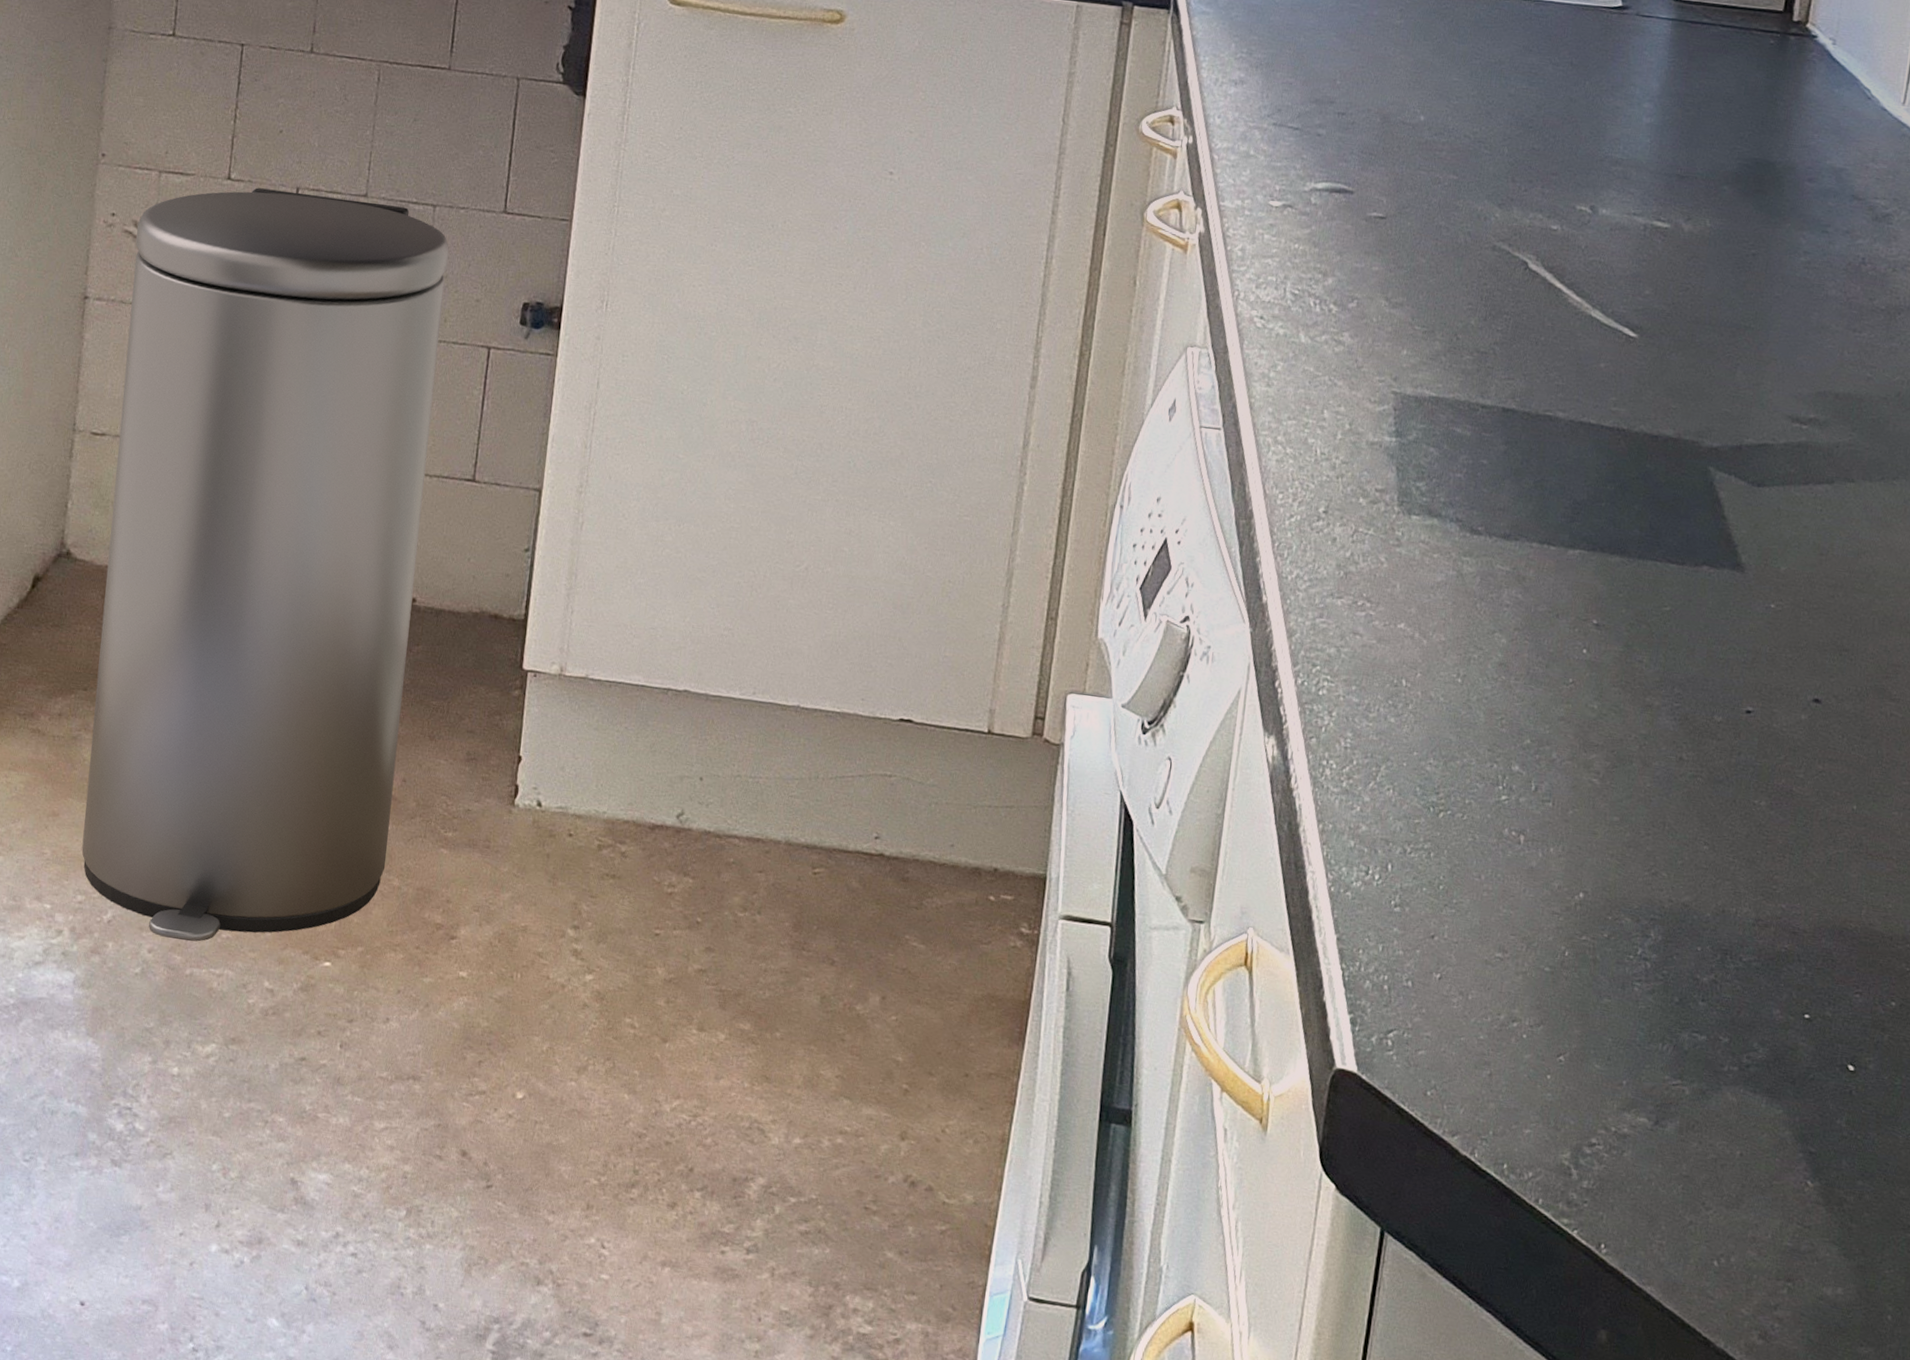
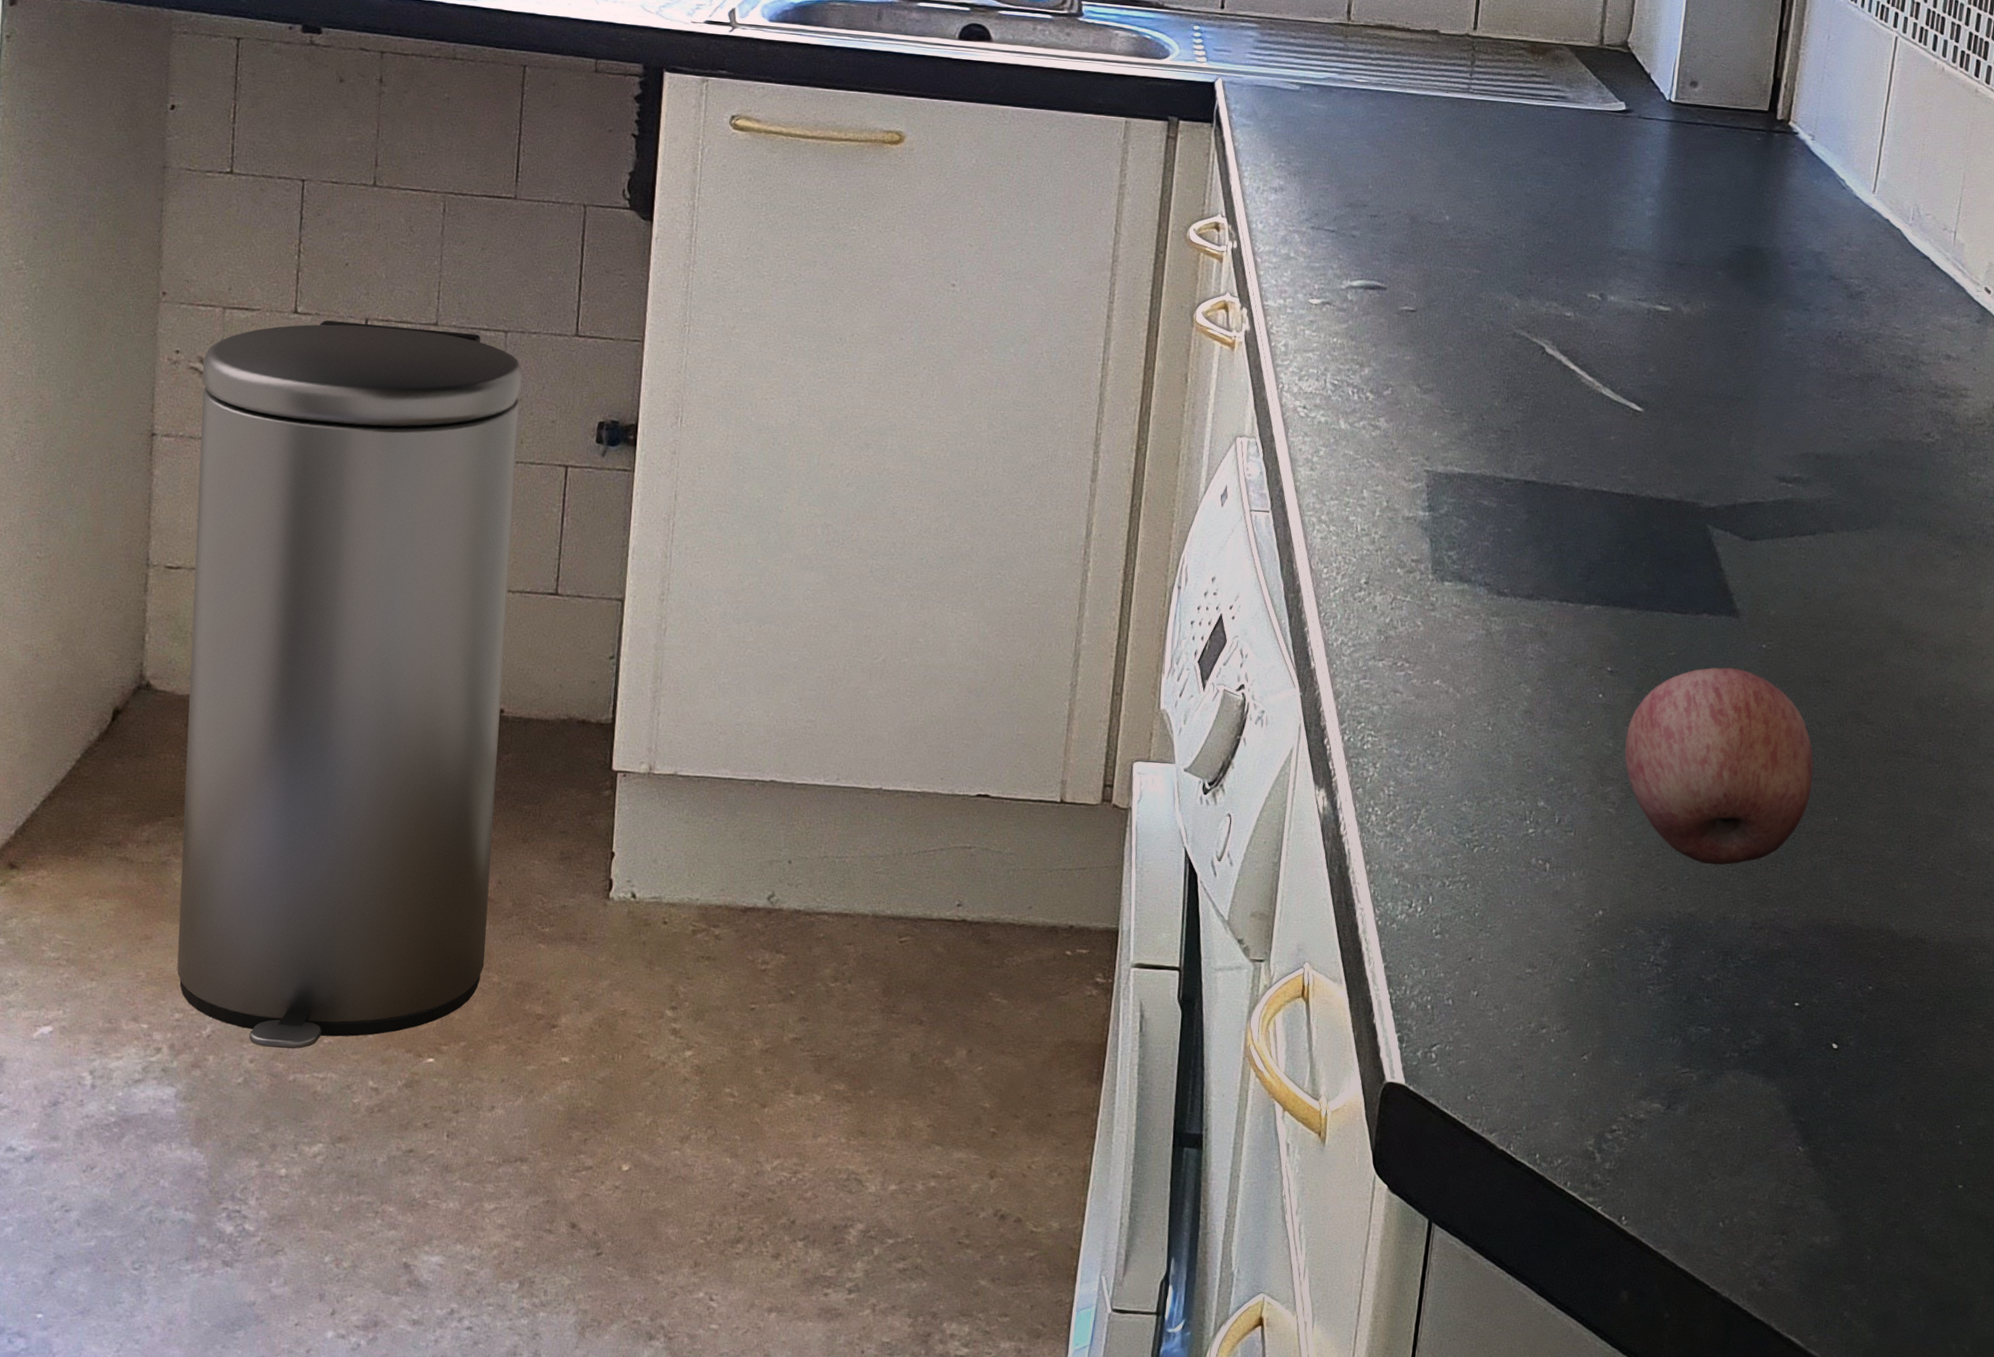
fruit: none [1611,627,1829,851] -> present [1624,667,1814,865]

